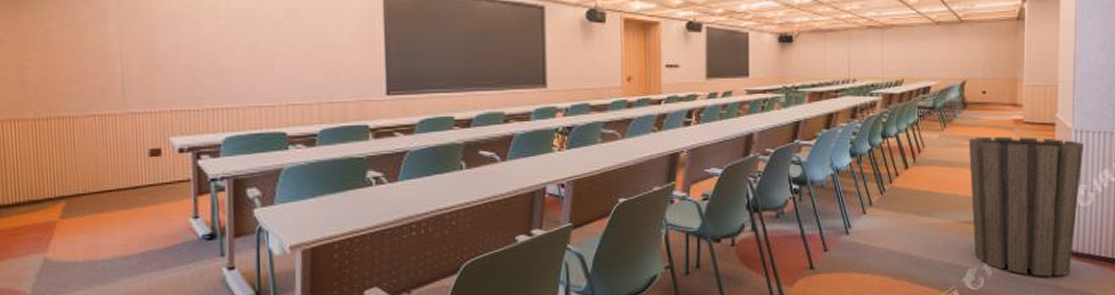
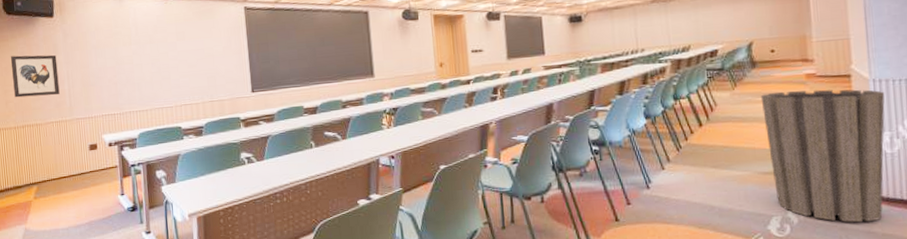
wall art: none [30,19,107,79] -> present [10,54,60,98]

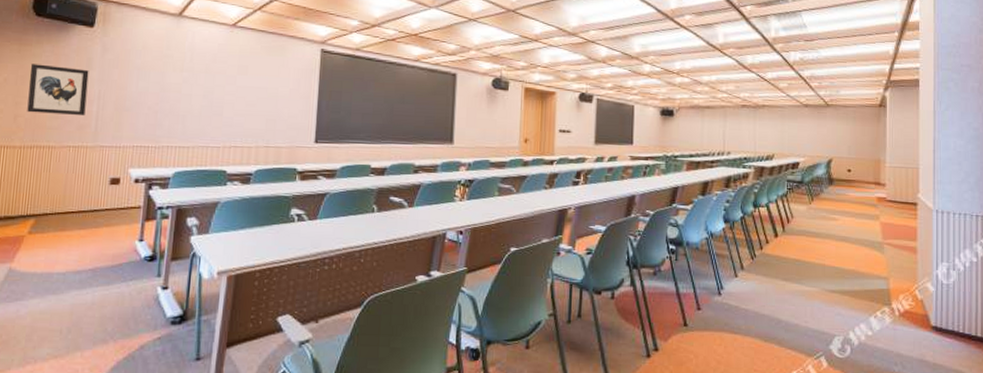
trash can: present [760,89,885,223] -> none [834,212,946,351]

